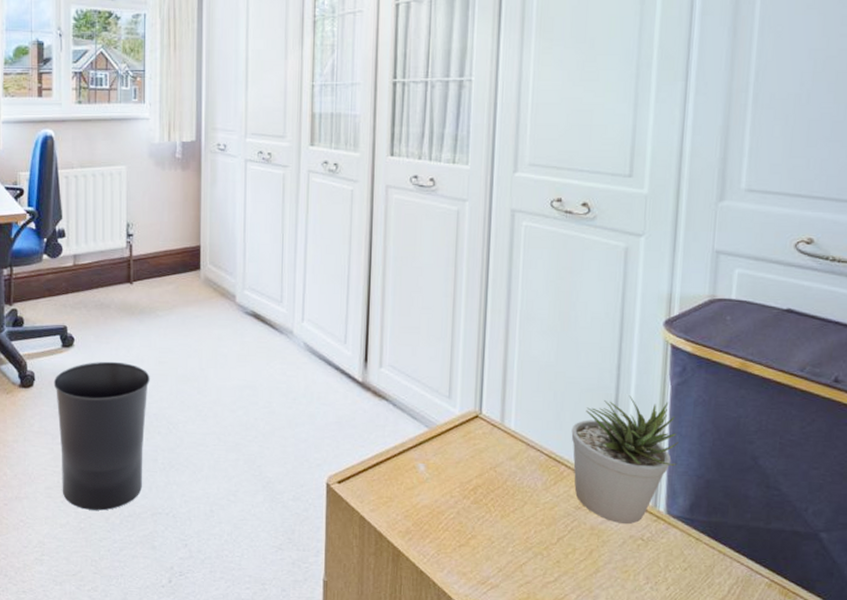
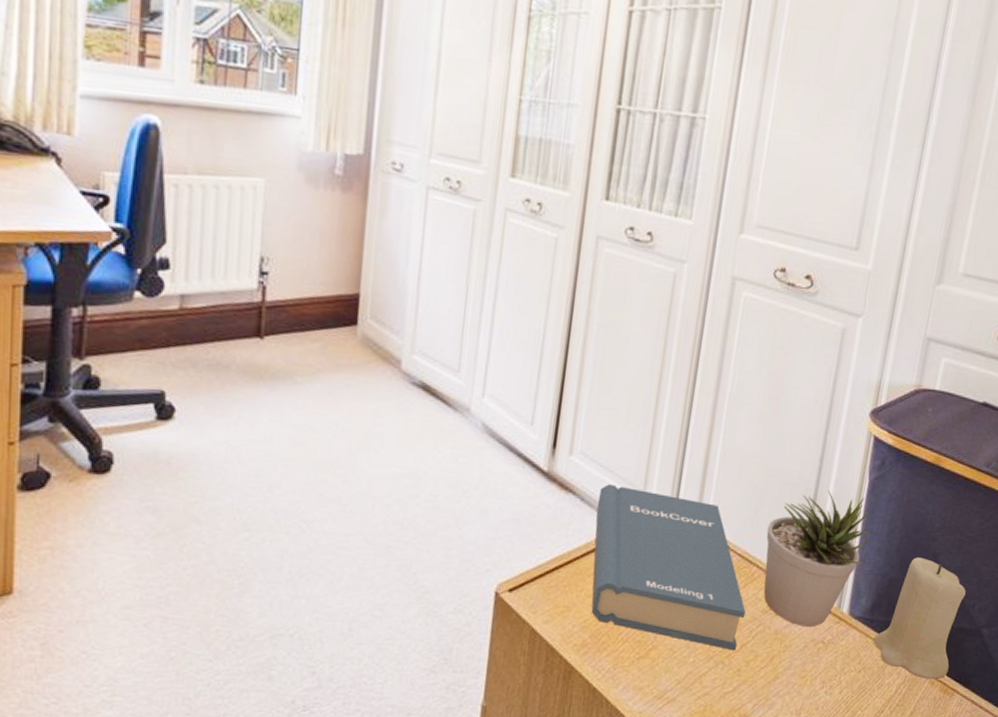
waste bin: present [53,361,150,511] -> none [141,440,280,634]
hardback book: none [408,392,559,543] -> present [591,484,746,651]
candle: none [696,460,795,582] -> present [873,557,966,679]

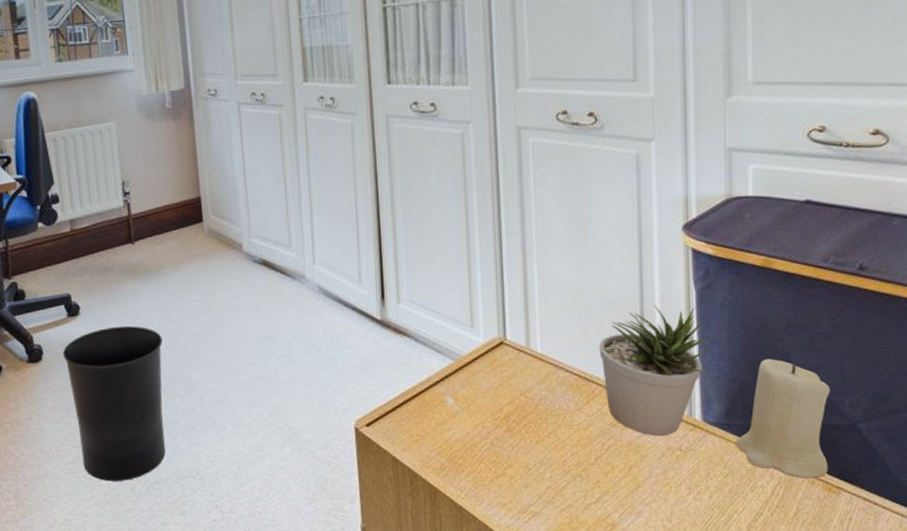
waste bin: none [141,440,280,634] -> present [62,325,166,481]
hardback book: present [591,484,746,651] -> none [430,324,593,464]

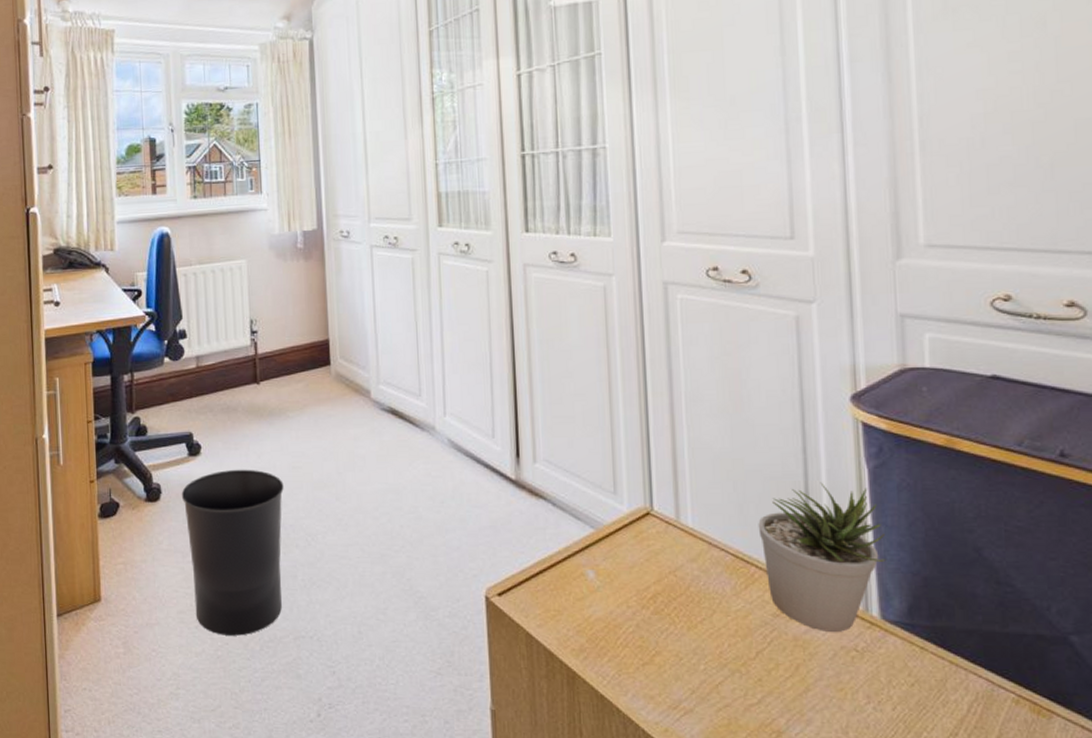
candle: present [735,359,830,479] -> none [921,552,1036,697]

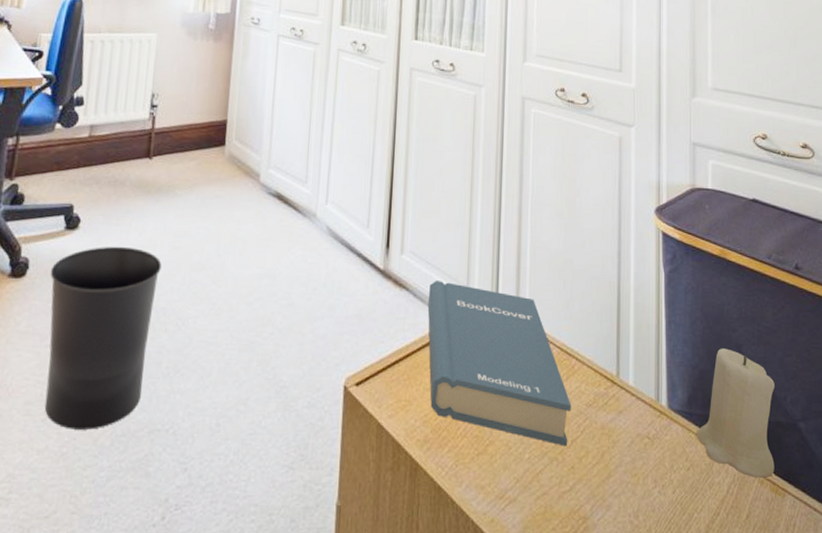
hardback book: none [569,488,754,658] -> present [427,281,571,447]
potted plant: present [758,482,887,633] -> none [580,283,675,422]
candle: none [921,552,1036,697] -> present [696,348,775,478]

